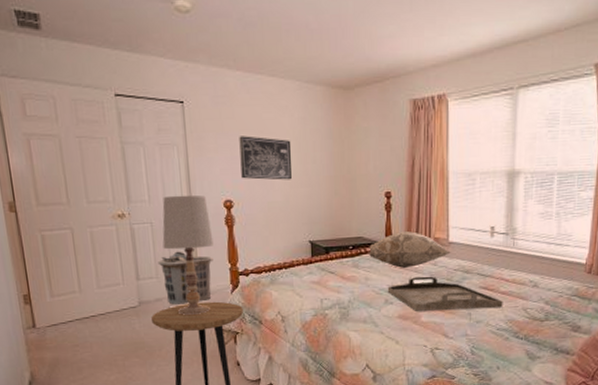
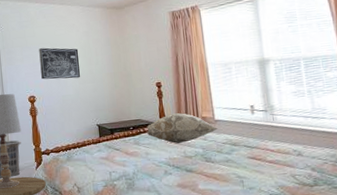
serving tray: present [387,276,503,311] -> none [165,149,272,180]

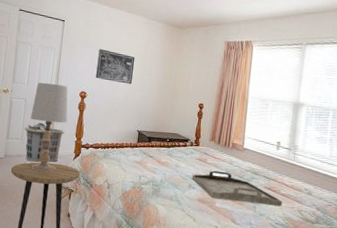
decorative pillow: present [146,112,218,144] -> none [180,134,244,163]
serving tray: none [165,149,272,180] -> present [191,170,283,207]

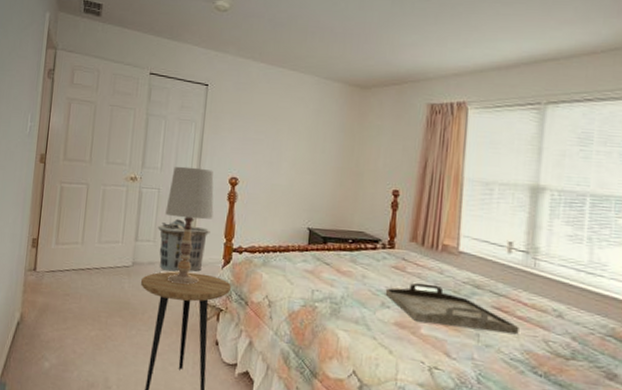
wall art: present [96,49,135,84] -> none [250,120,303,166]

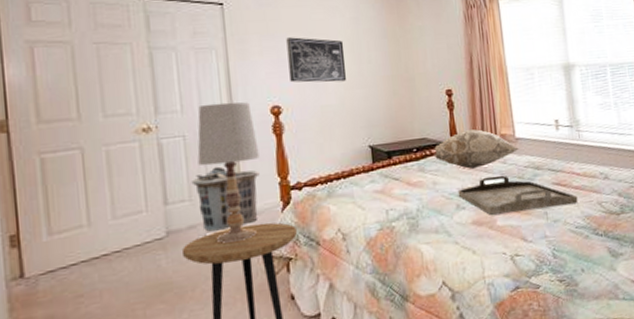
wall art: none [250,120,303,166] -> present [286,37,346,83]
decorative pillow: none [368,232,460,272] -> present [433,129,519,169]

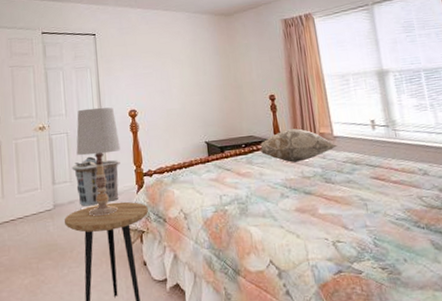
wall art: present [286,37,346,83] -> none [141,56,186,92]
serving tray: present [457,175,578,215] -> none [282,169,398,204]

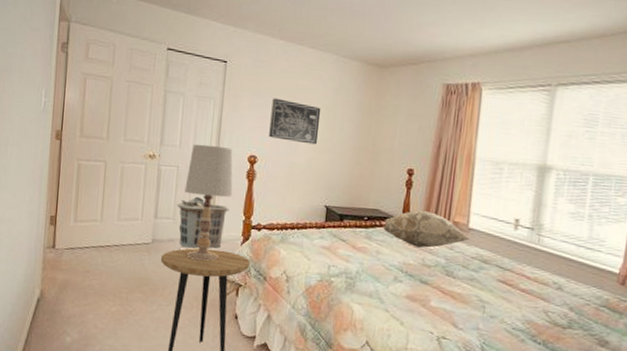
wall art: none [141,56,186,92] -> present [269,98,321,145]

